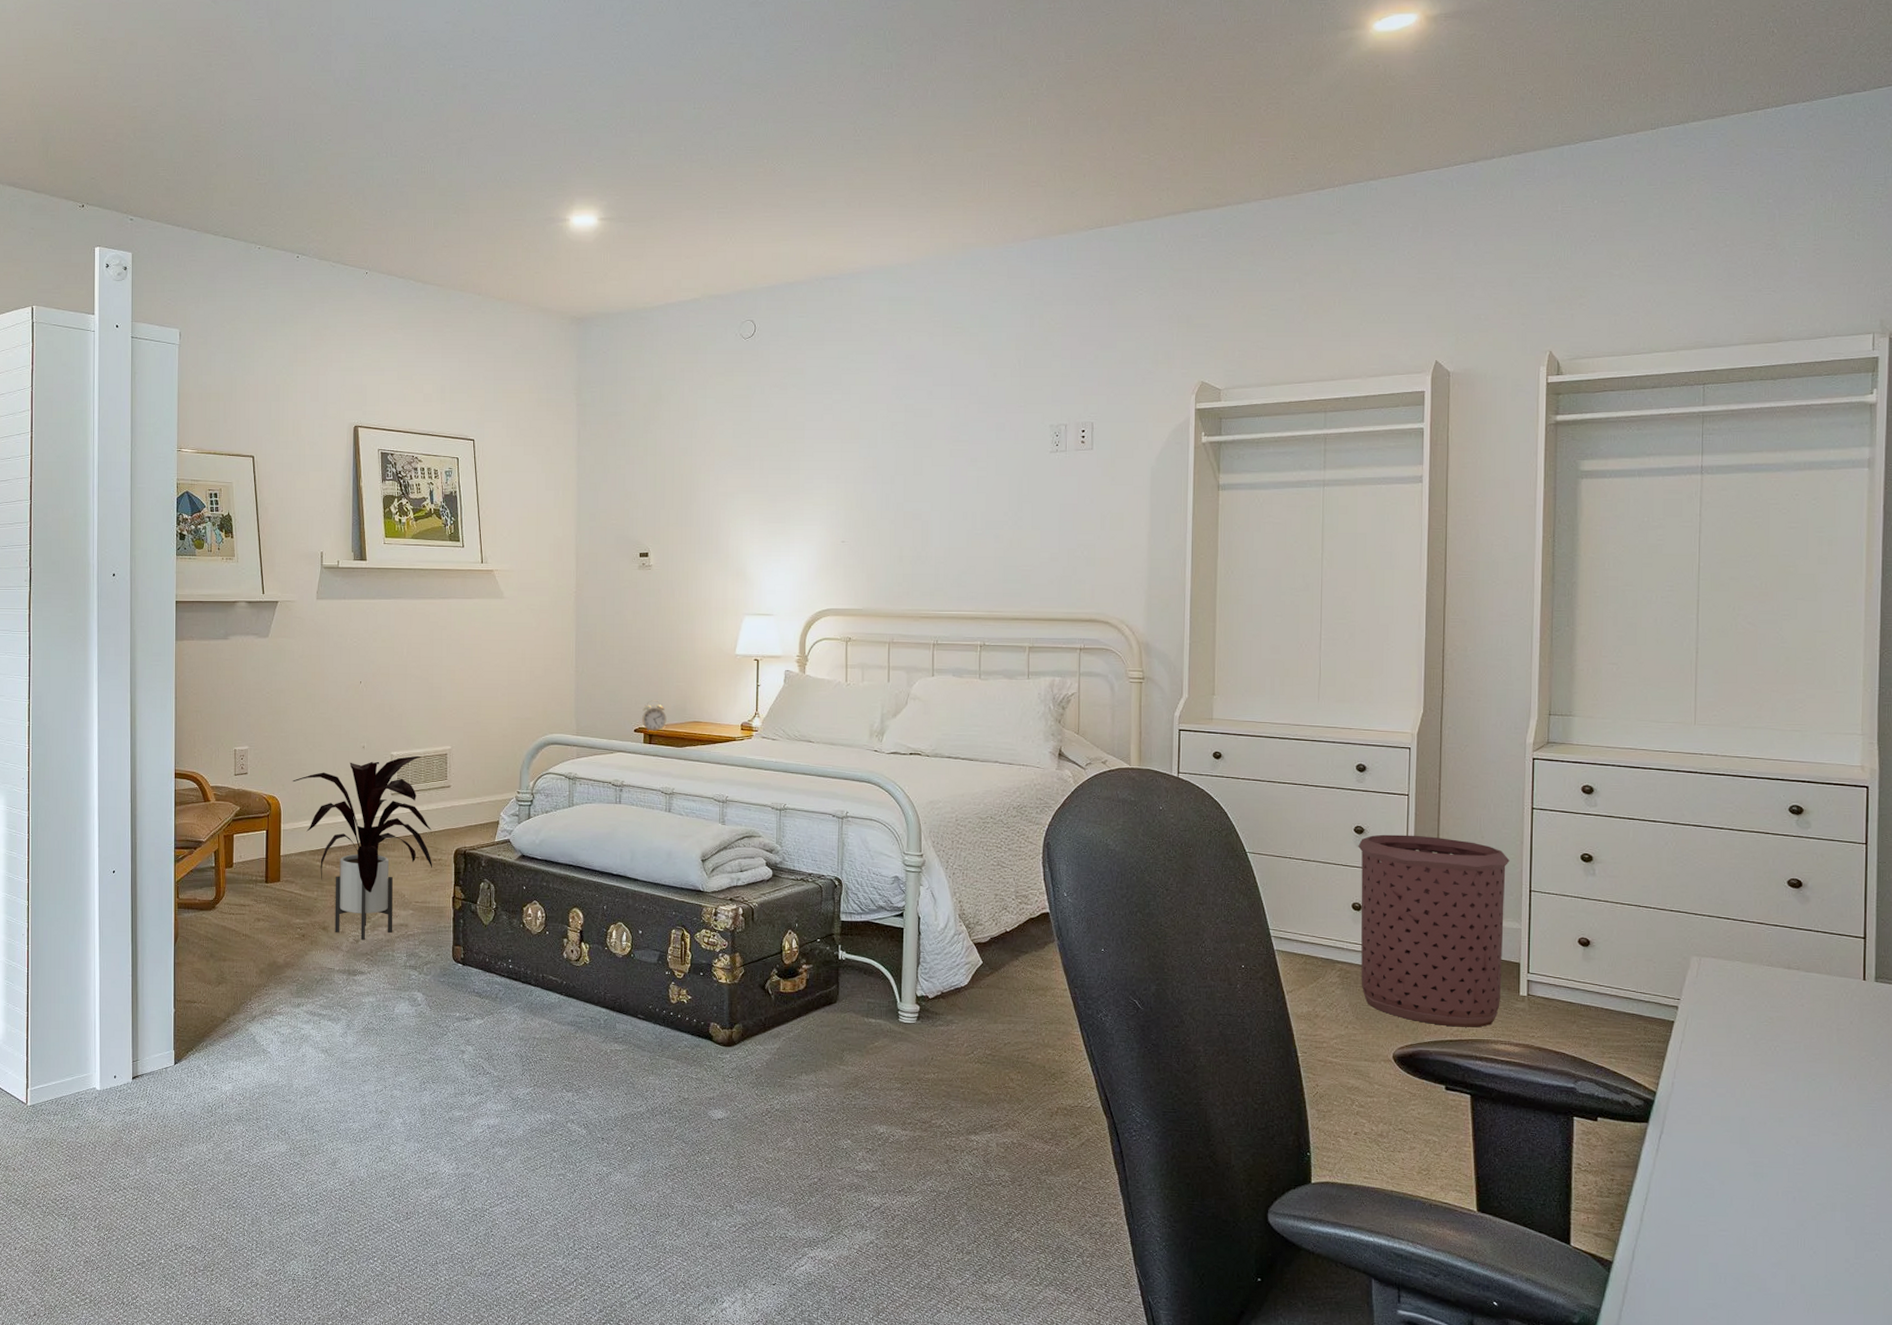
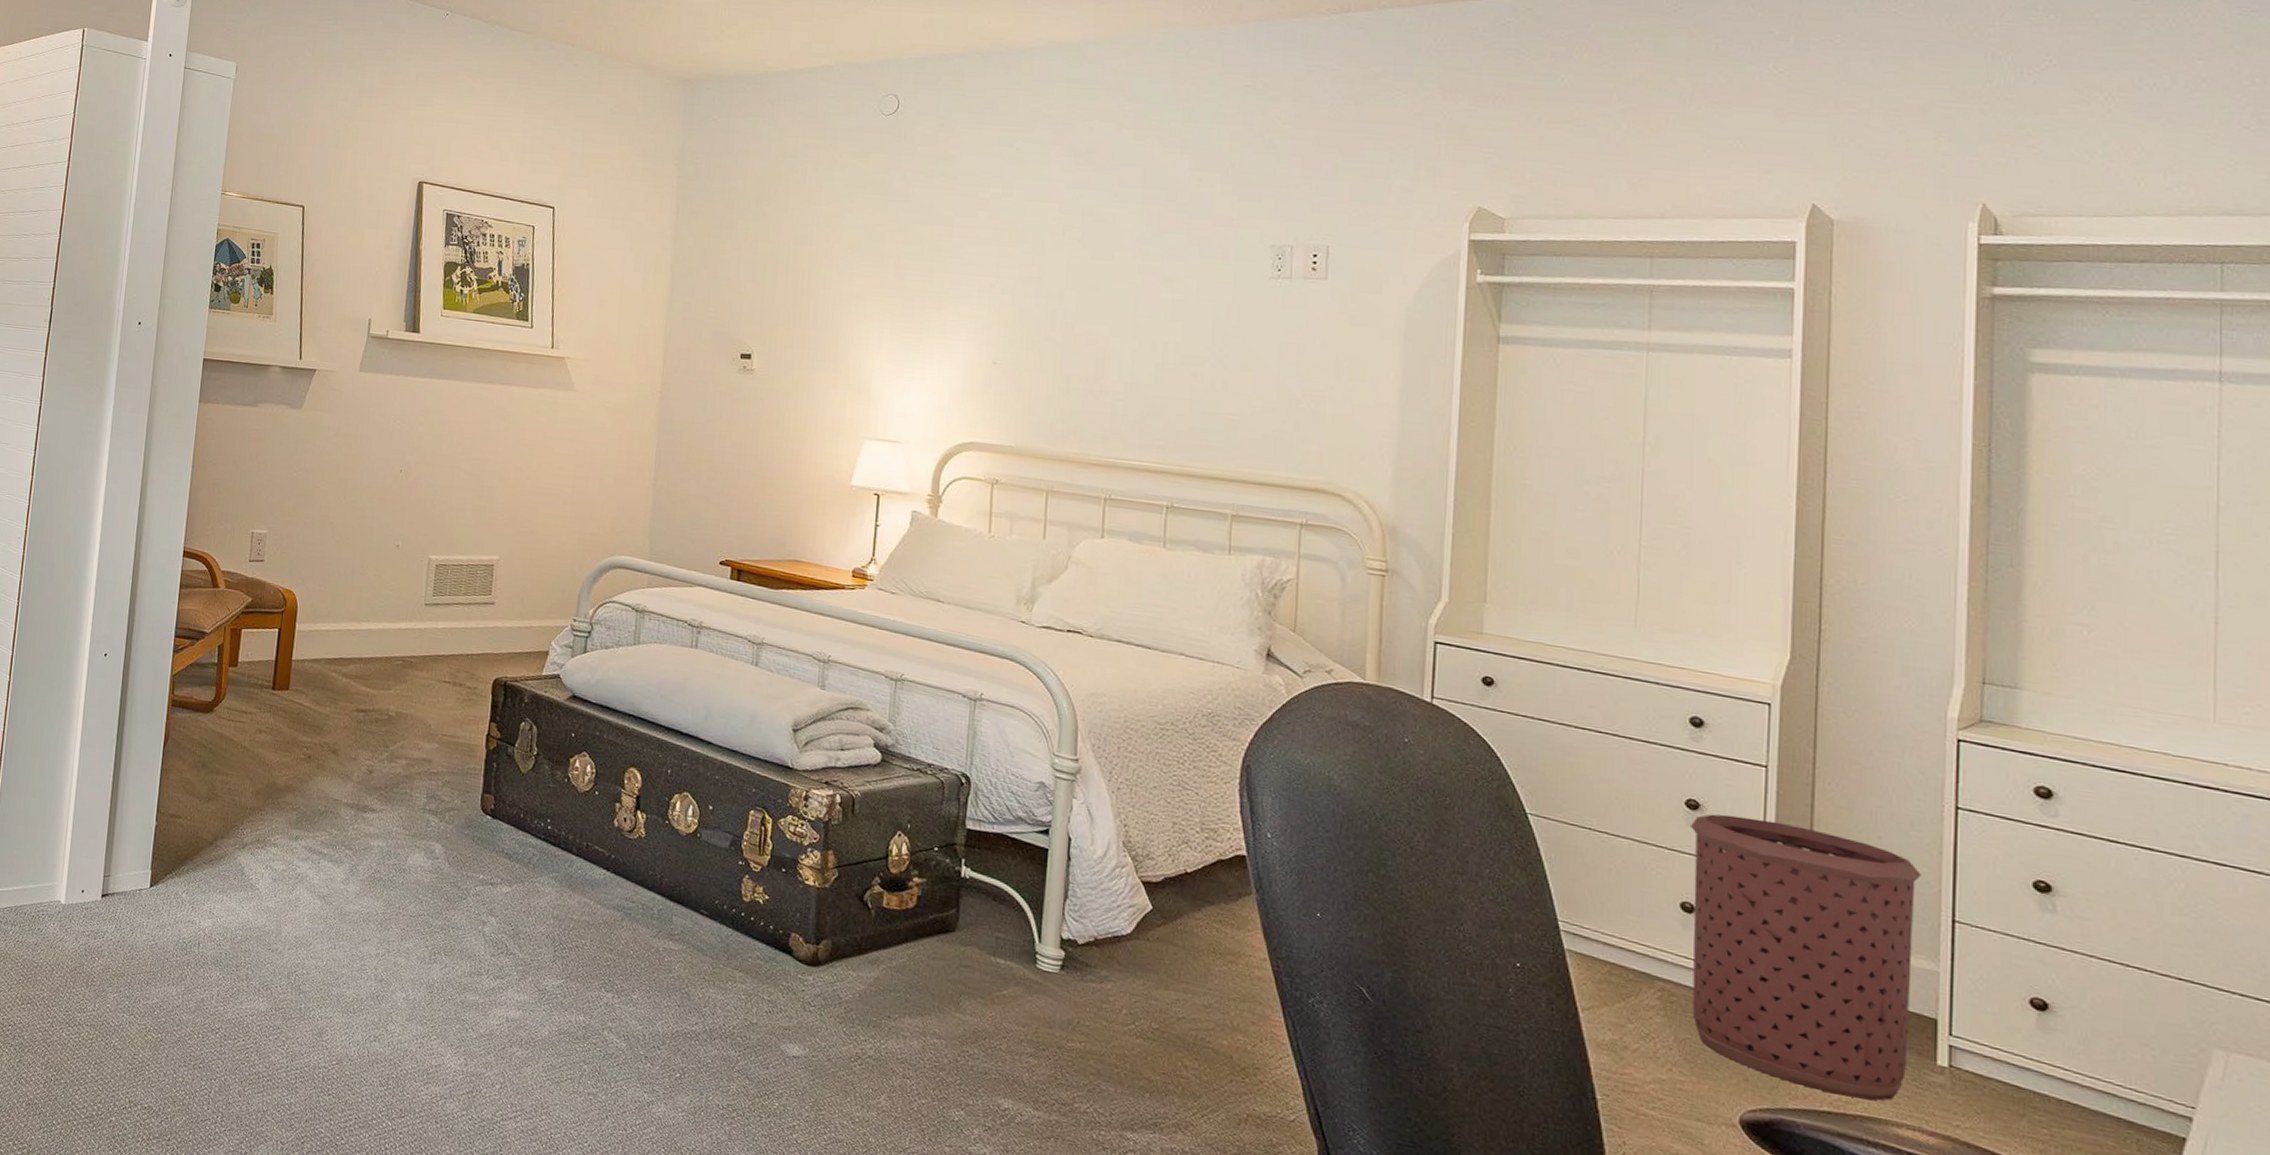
house plant: present [292,755,432,940] -> none [313,561,468,771]
alarm clock: present [642,700,667,732] -> none [730,528,761,568]

